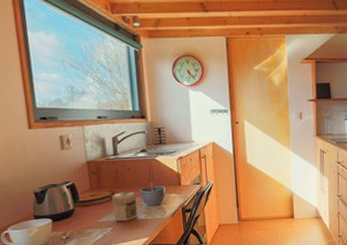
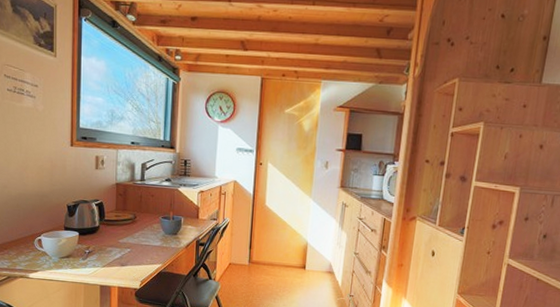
jar: present [112,191,138,222] -> none [134,216,156,246]

